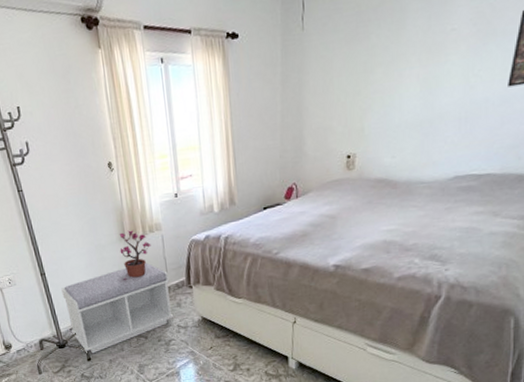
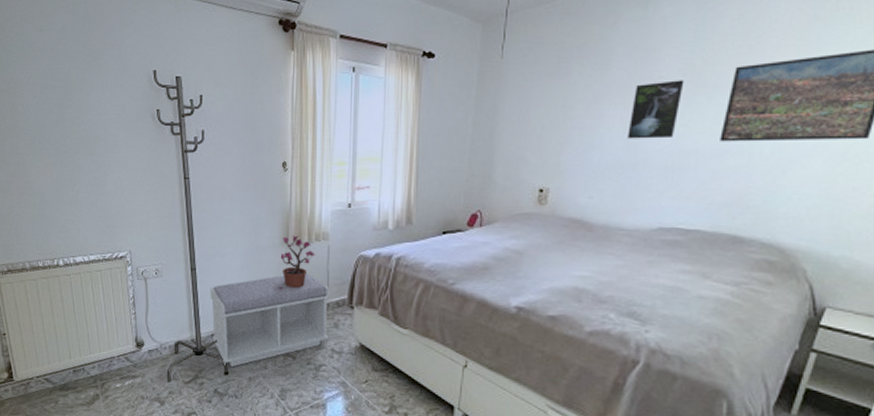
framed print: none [424,30,475,96] -> present [627,80,684,139]

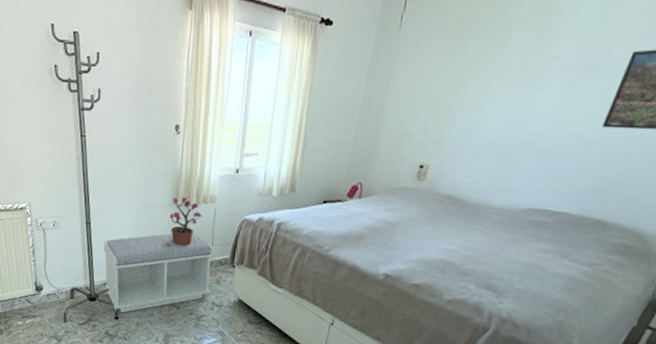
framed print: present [627,80,684,139] -> none [512,62,579,122]

